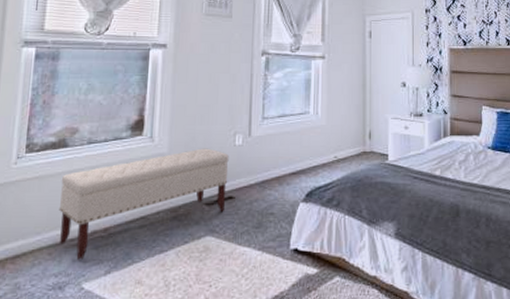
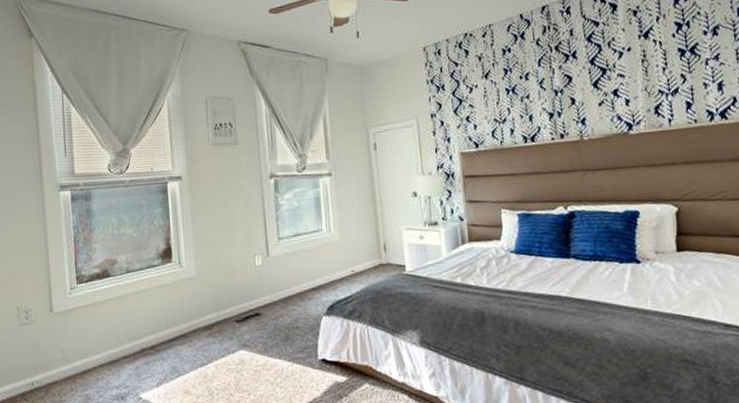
bench: present [58,148,229,260] -> none [109,270,254,374]

